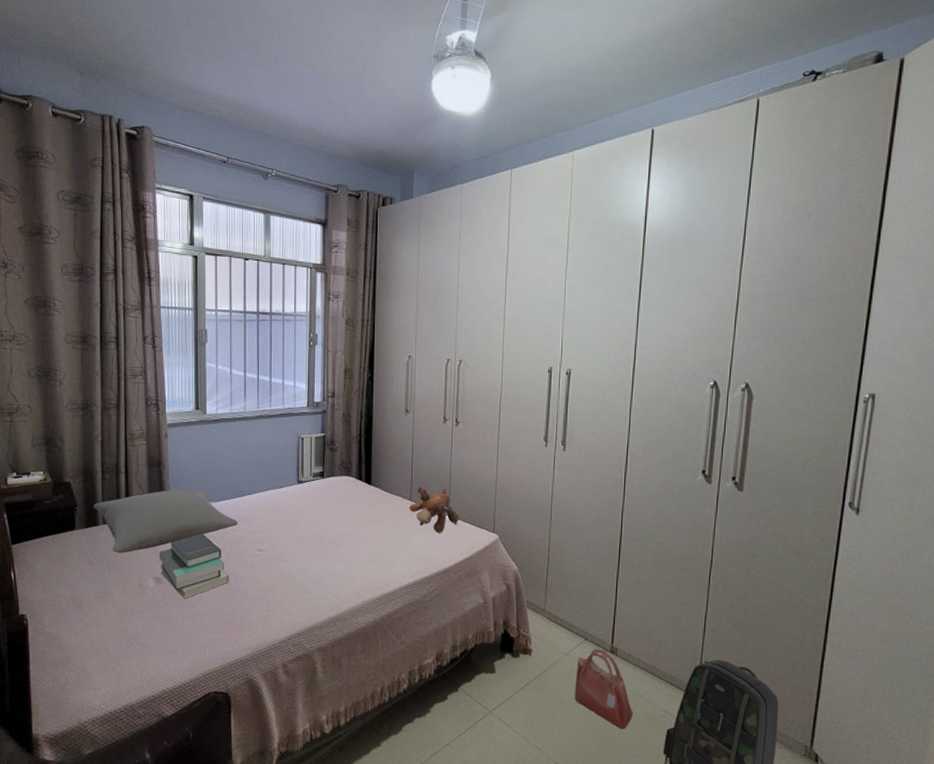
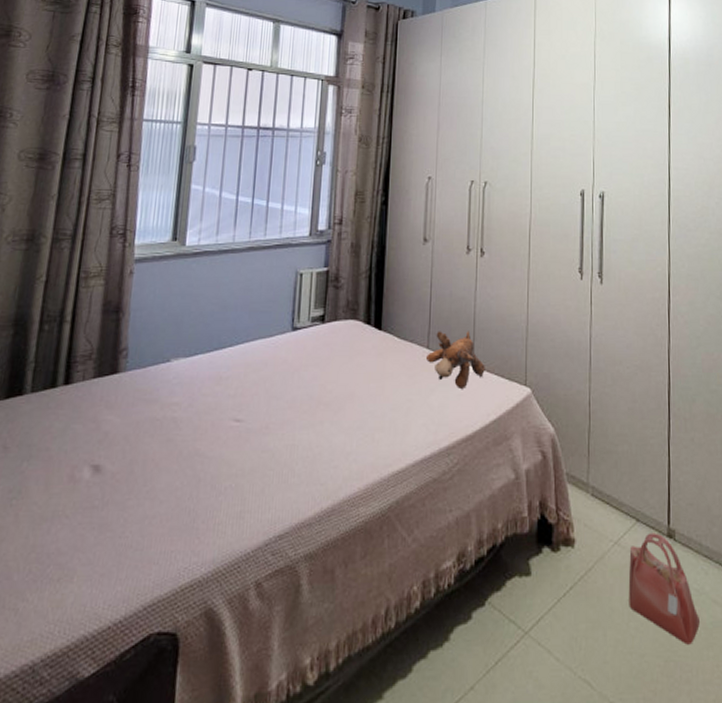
pillow: present [94,489,239,553] -> none [21,342,213,432]
books: present [159,533,230,599] -> none [101,401,195,495]

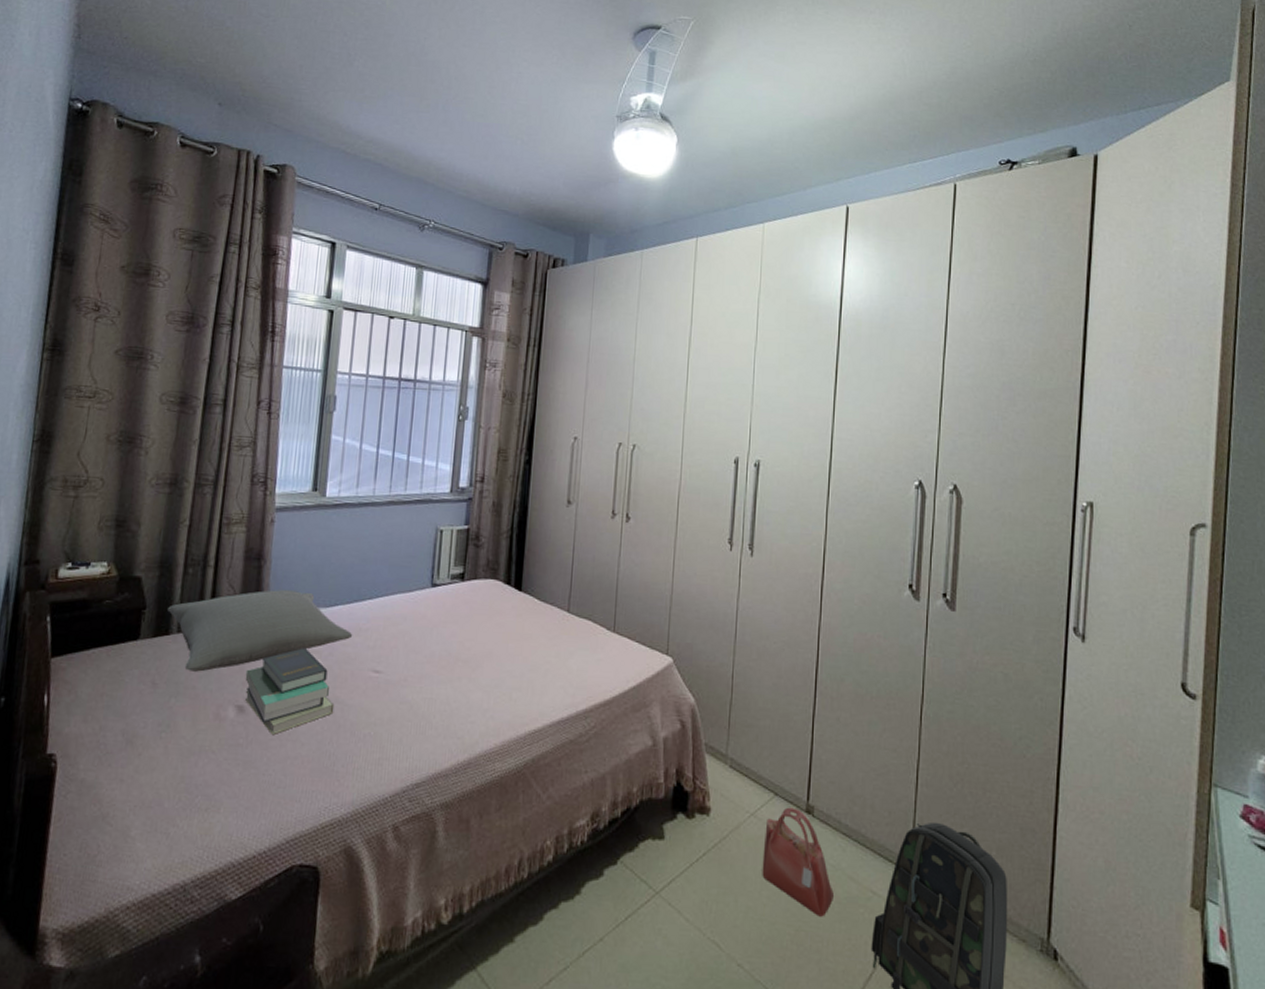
pillow: none [21,342,213,432] -> present [168,590,353,672]
books: none [101,401,195,495] -> present [245,648,335,736]
stuffed animal: present [425,331,485,389] -> none [565,595,626,654]

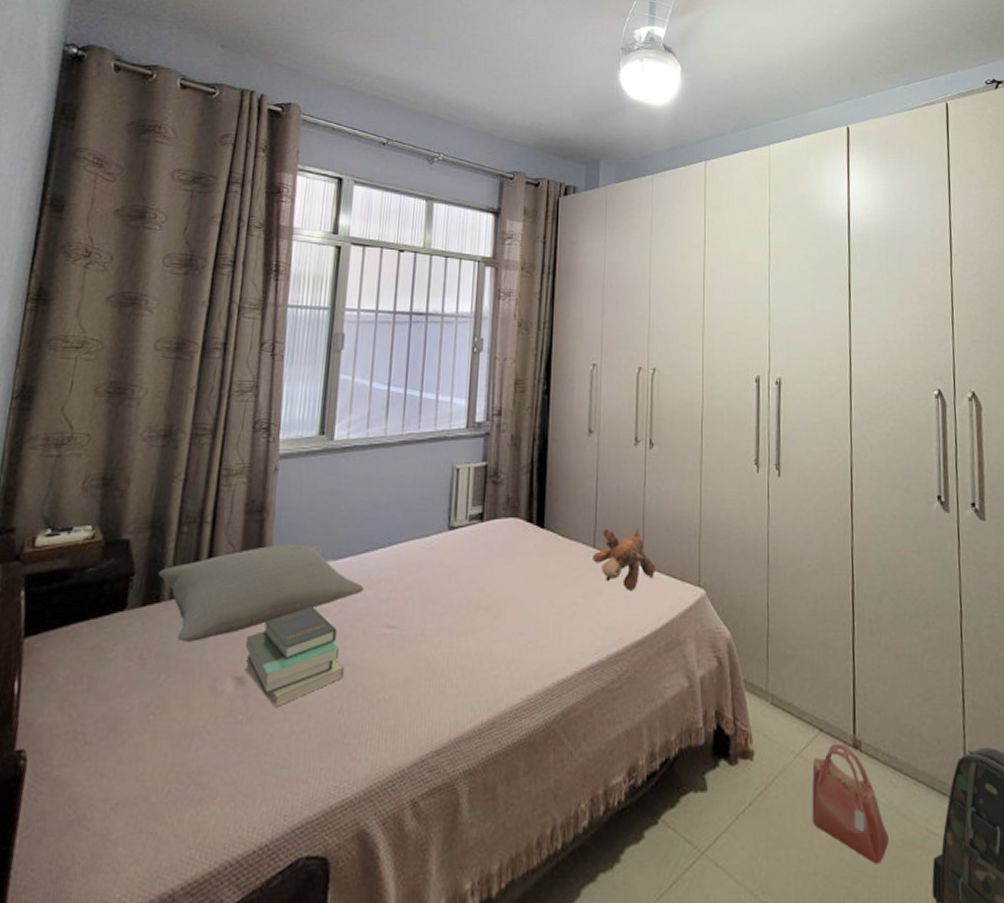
stuffed animal: none [565,595,626,654] -> present [591,528,656,590]

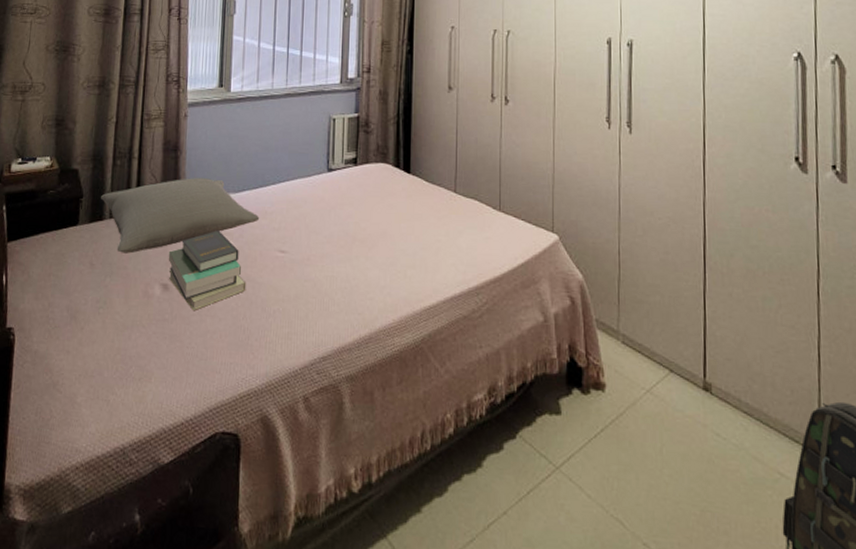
stuffed animal: present [591,528,656,590] -> none [453,176,512,232]
handbag: present [811,743,889,864] -> none [661,384,739,498]

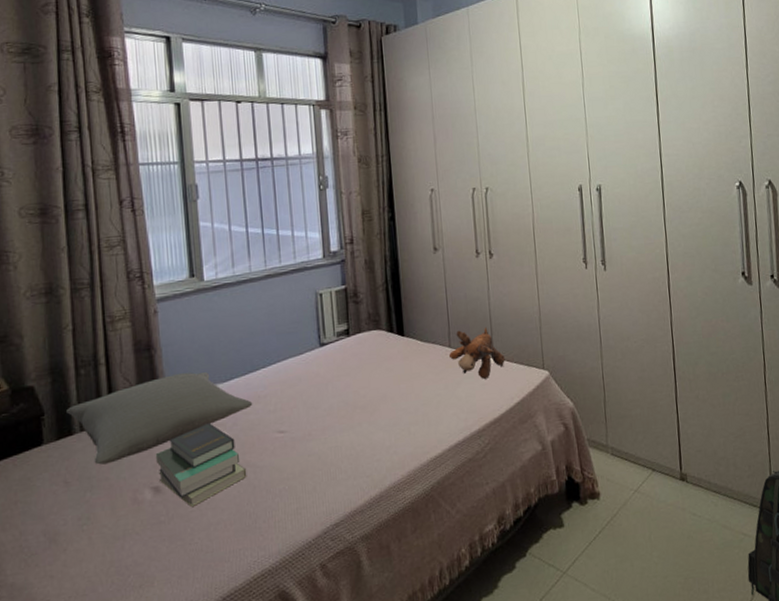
stuffed animal: none [453,176,512,232] -> present [448,327,505,379]

